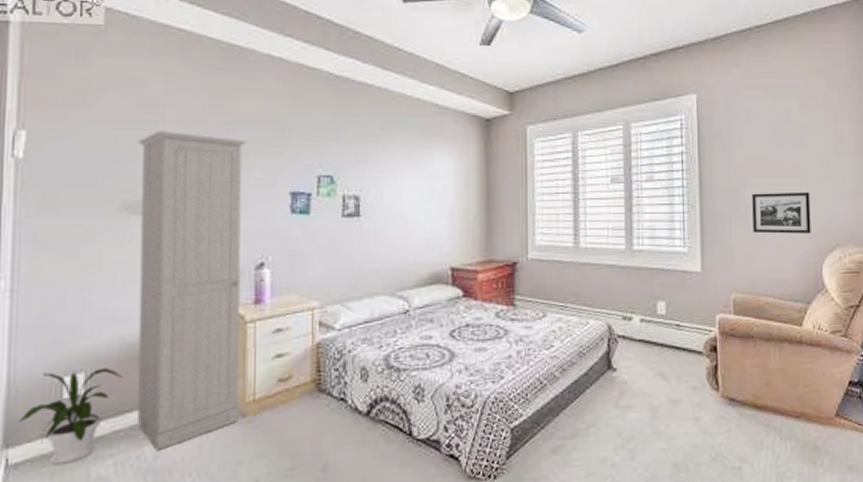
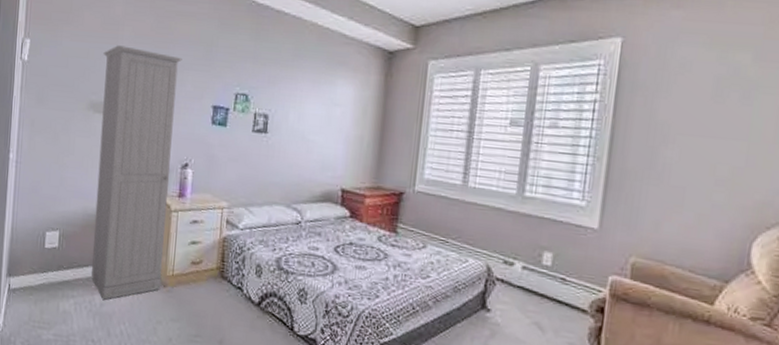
house plant: present [18,368,122,465] -> none [17,226,83,297]
picture frame: present [752,191,811,235] -> none [668,152,751,207]

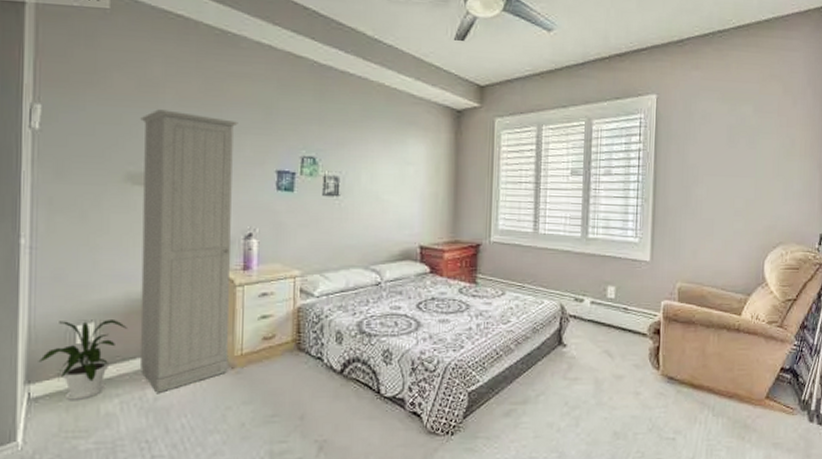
house plant: none [17,226,83,297] -> present [38,320,127,400]

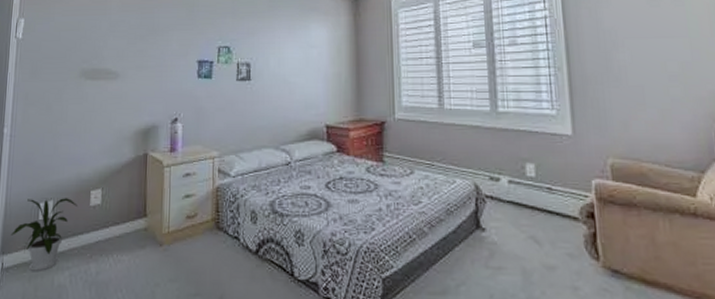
cabinet: present [139,109,238,393] -> none [86,15,167,267]

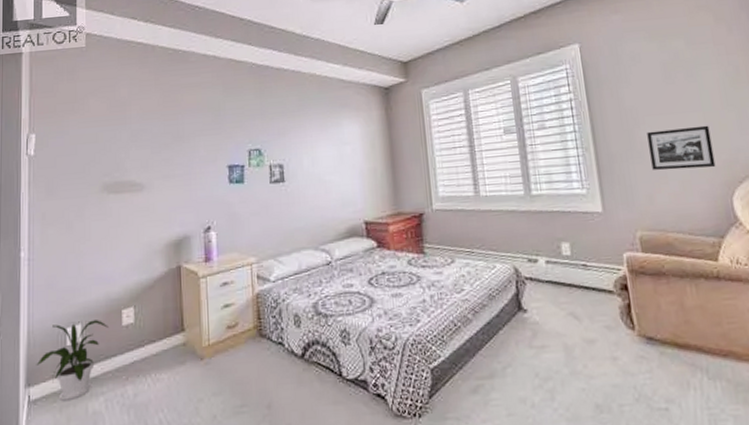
picture frame: none [626,52,700,98] -> present [647,125,716,170]

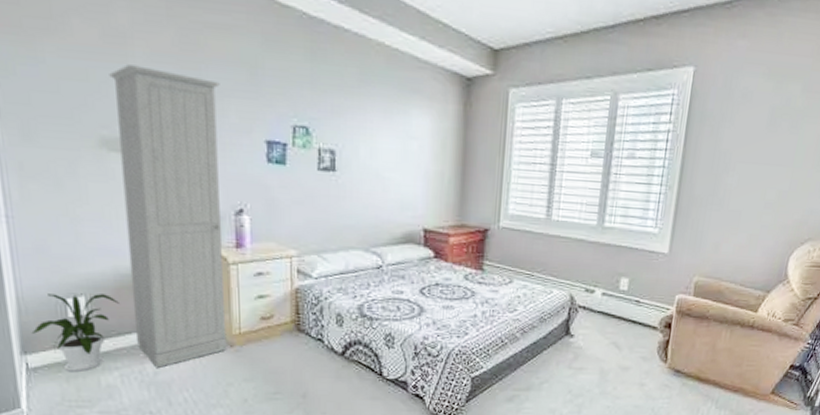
cabinet: none [112,124,198,389] -> present [109,64,227,368]
picture frame: present [647,125,716,170] -> none [727,179,794,226]

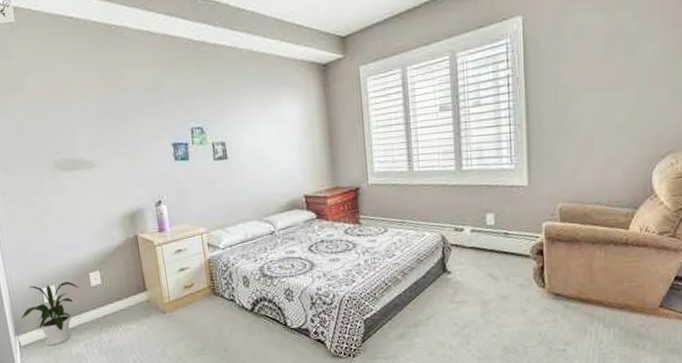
cabinet: present [109,64,227,368] -> none [56,103,161,336]

